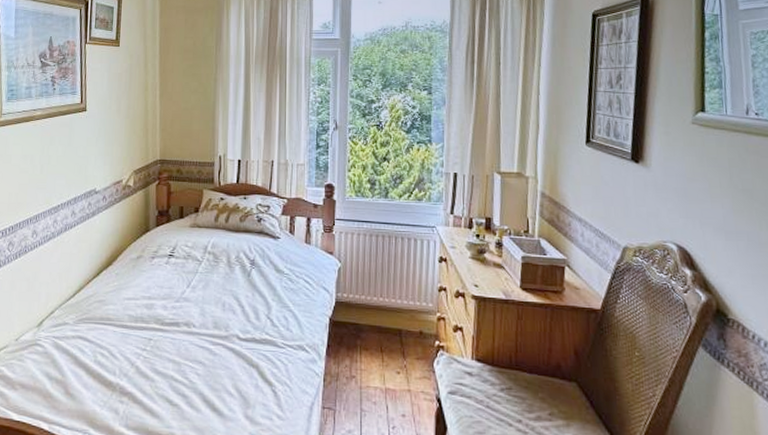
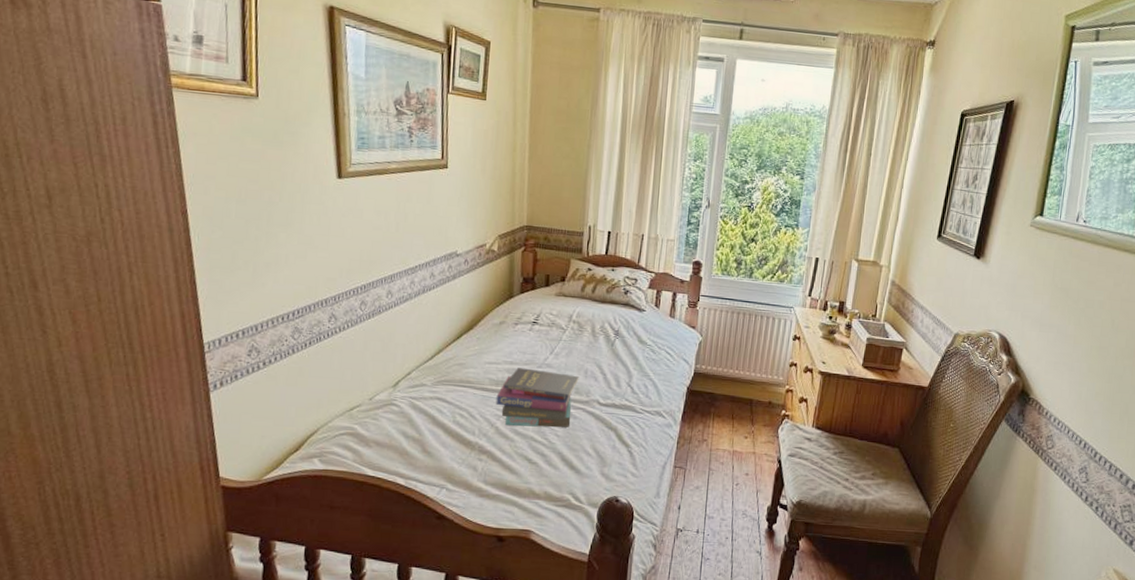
books: none [135,303,217,365] -> present [496,367,579,427]

